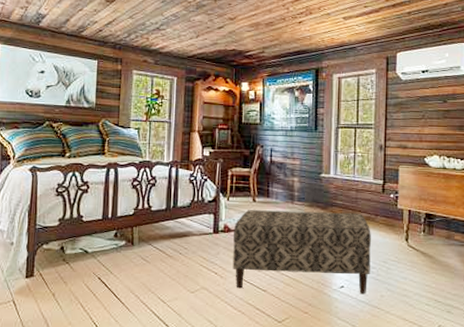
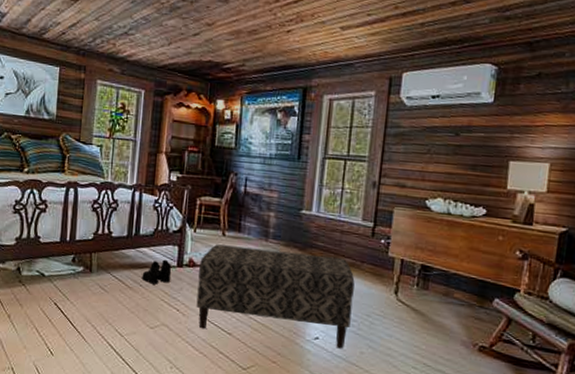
boots: none [181,227,209,251] -> present [142,259,172,285]

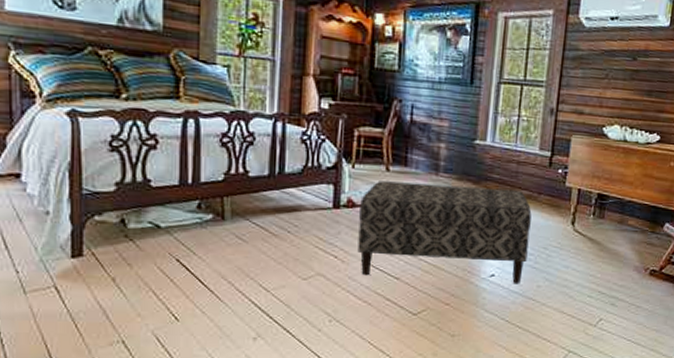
boots: present [142,259,172,285] -> none [290,200,327,230]

